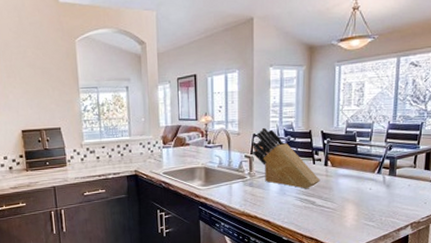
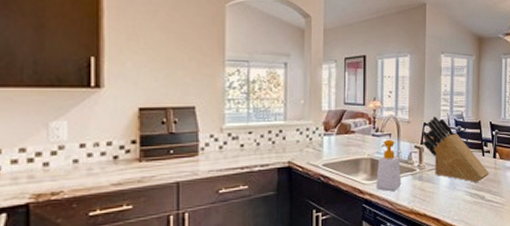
soap bottle: none [210,150,234,196] -> present [376,139,402,191]

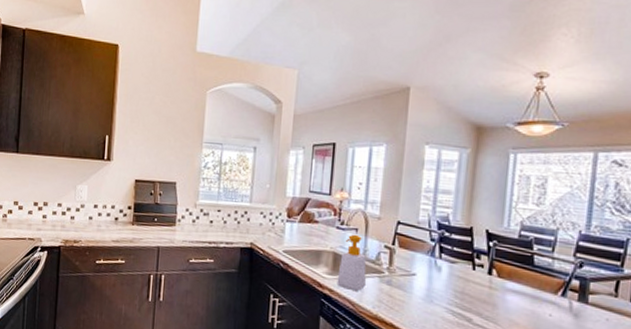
knife block: present [422,116,490,182] -> none [394,215,481,300]

